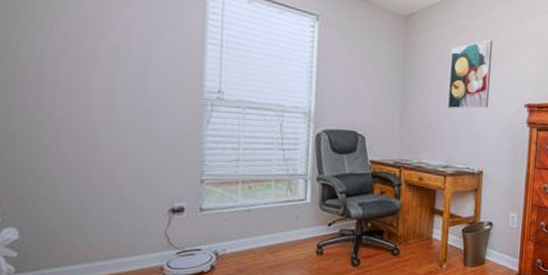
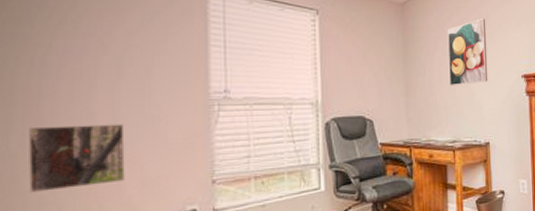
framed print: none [27,109,119,174] -> present [29,124,125,192]

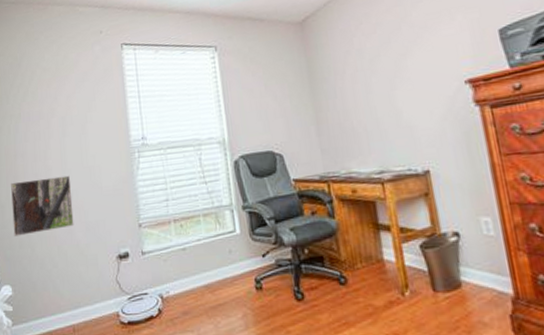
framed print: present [447,18,488,86] -> none [357,19,418,106]

